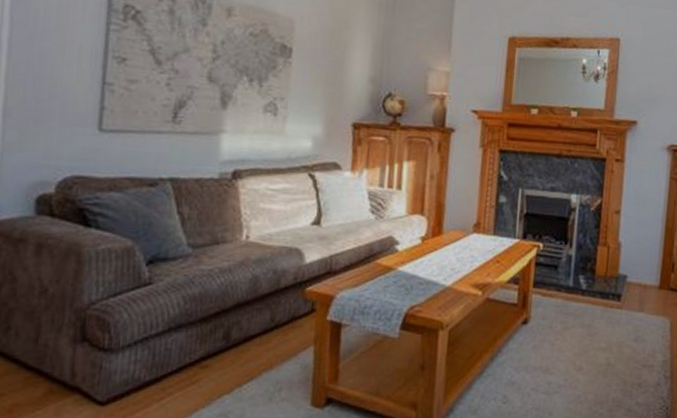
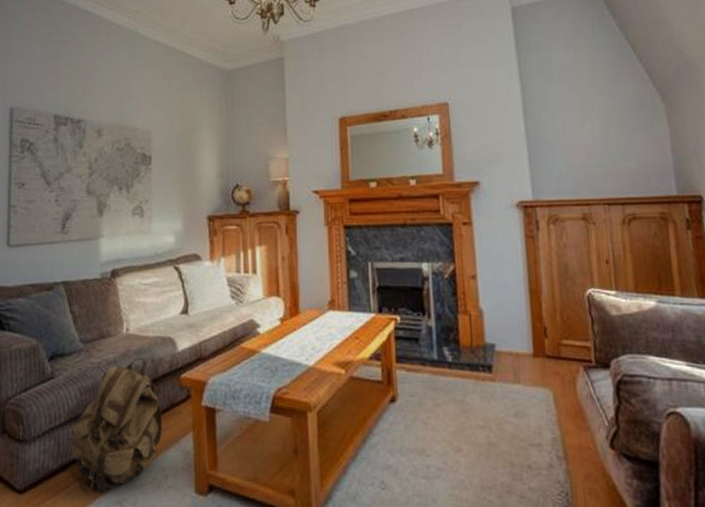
backpack: none [169,268,281,406] -> present [71,358,162,494]

